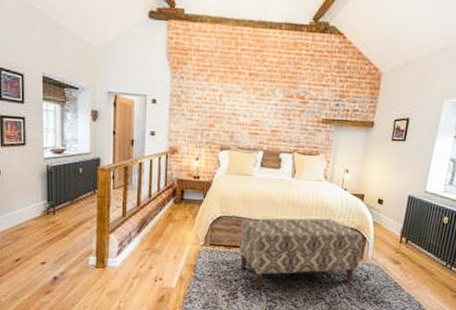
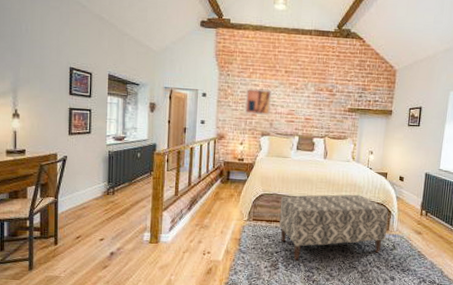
wall art: none [201,93,232,126] -> present [244,88,271,115]

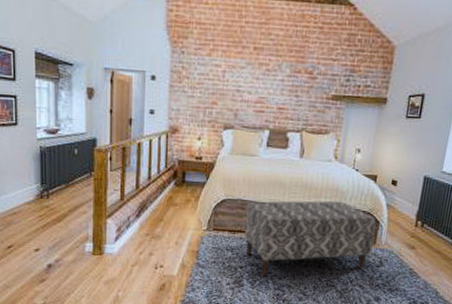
wall art: present [244,88,271,115] -> none [203,69,236,104]

